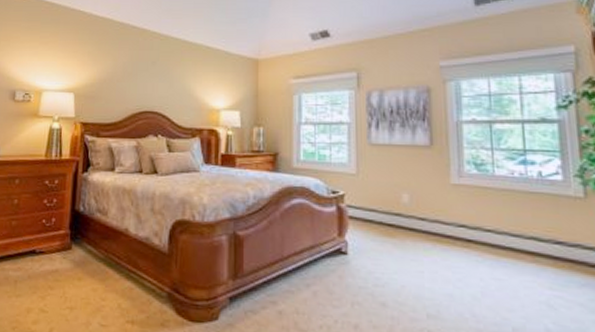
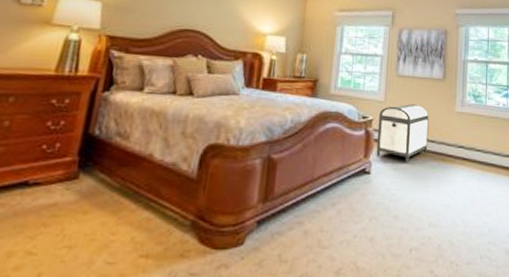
storage chest: none [351,176,417,243] -> present [376,104,429,163]

